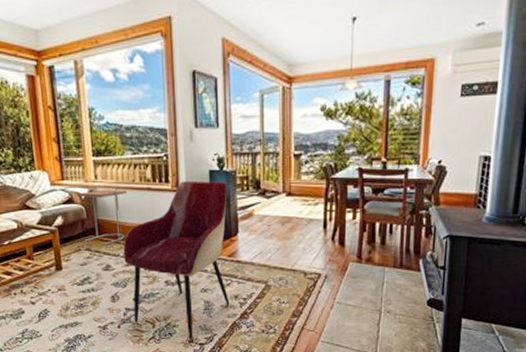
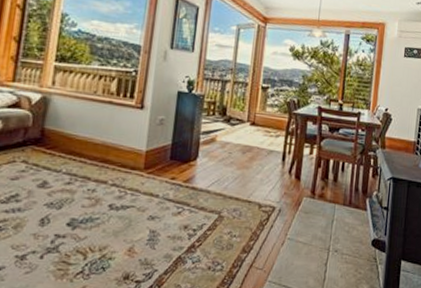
side table: present [79,187,127,245] -> none [22,96,85,159]
armchair: present [123,180,230,339] -> none [62,98,194,275]

